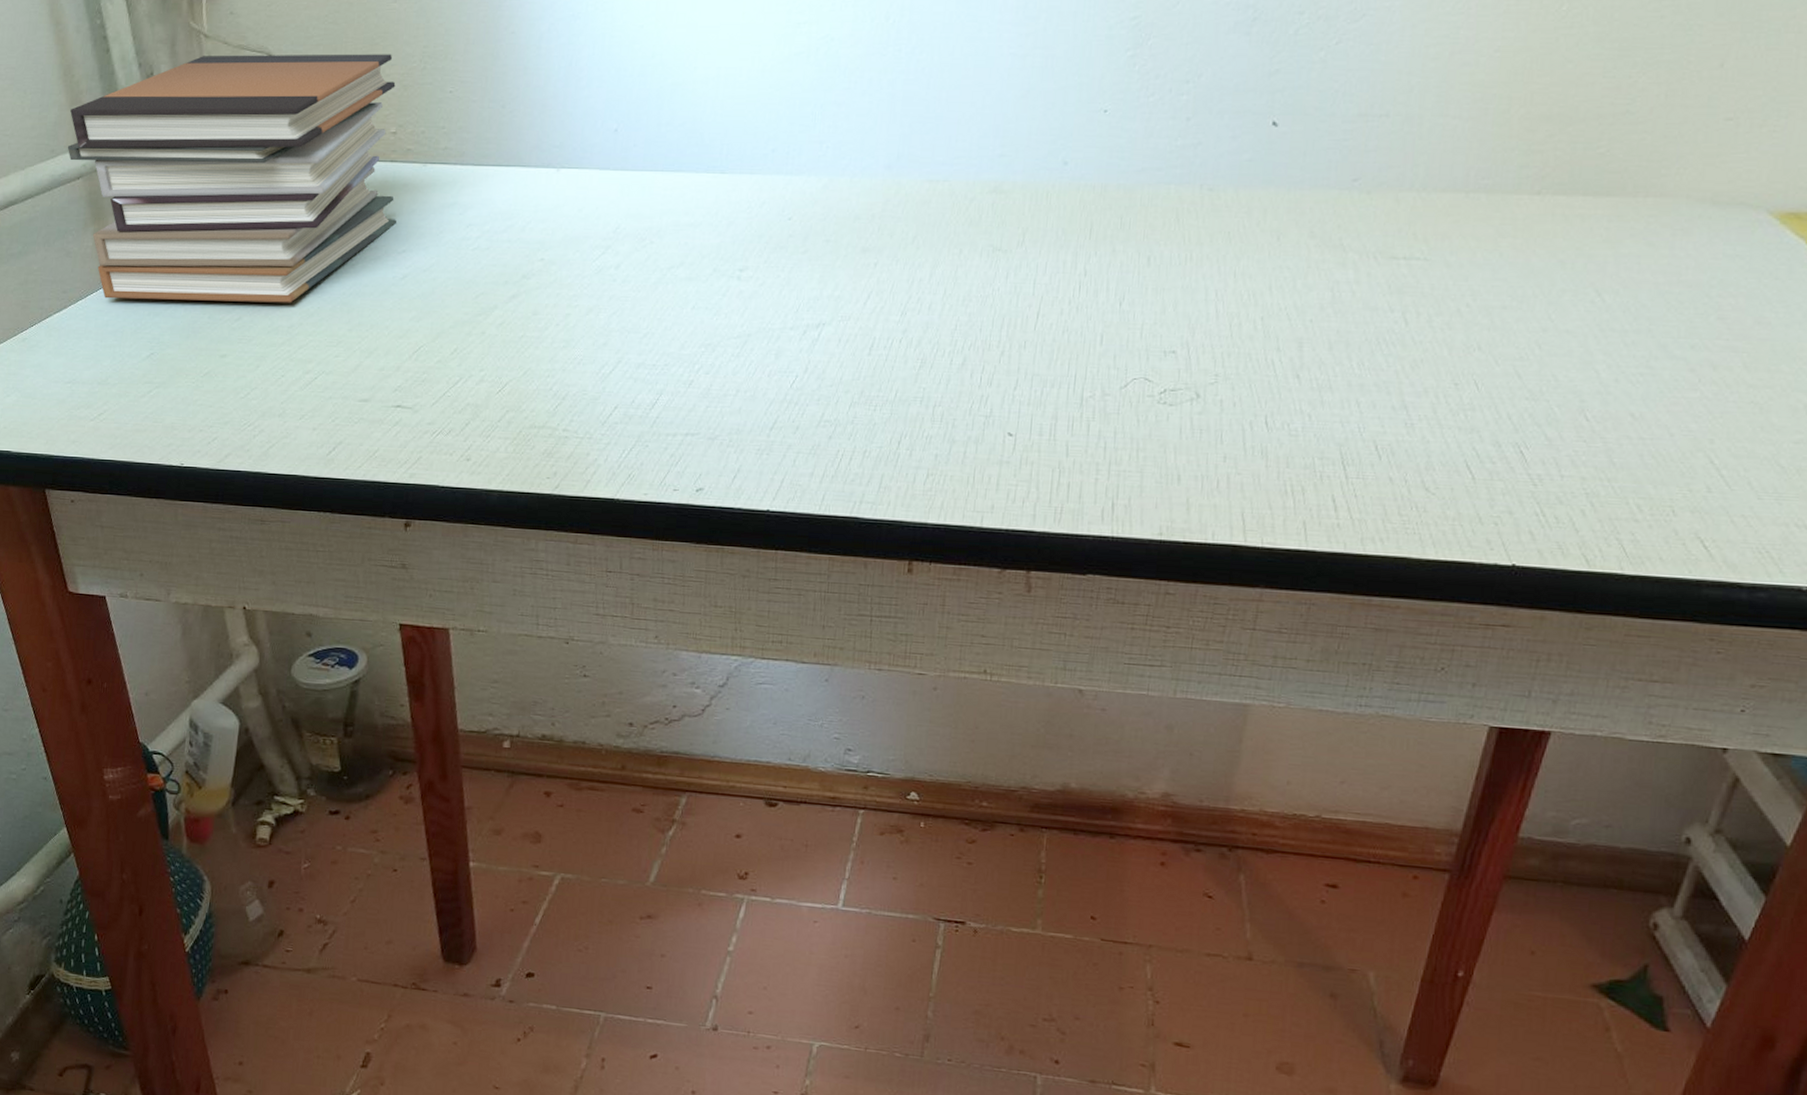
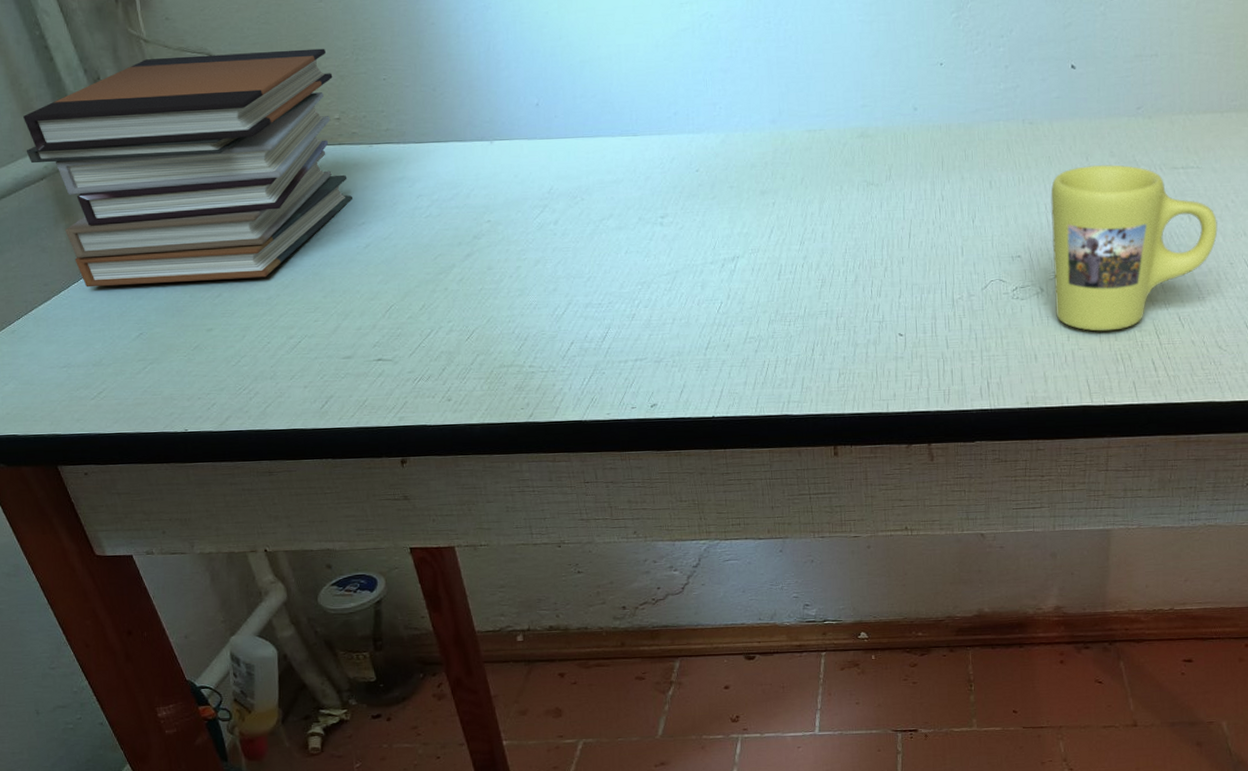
mug: none [1212,246,1444,455] -> present [1050,164,1218,332]

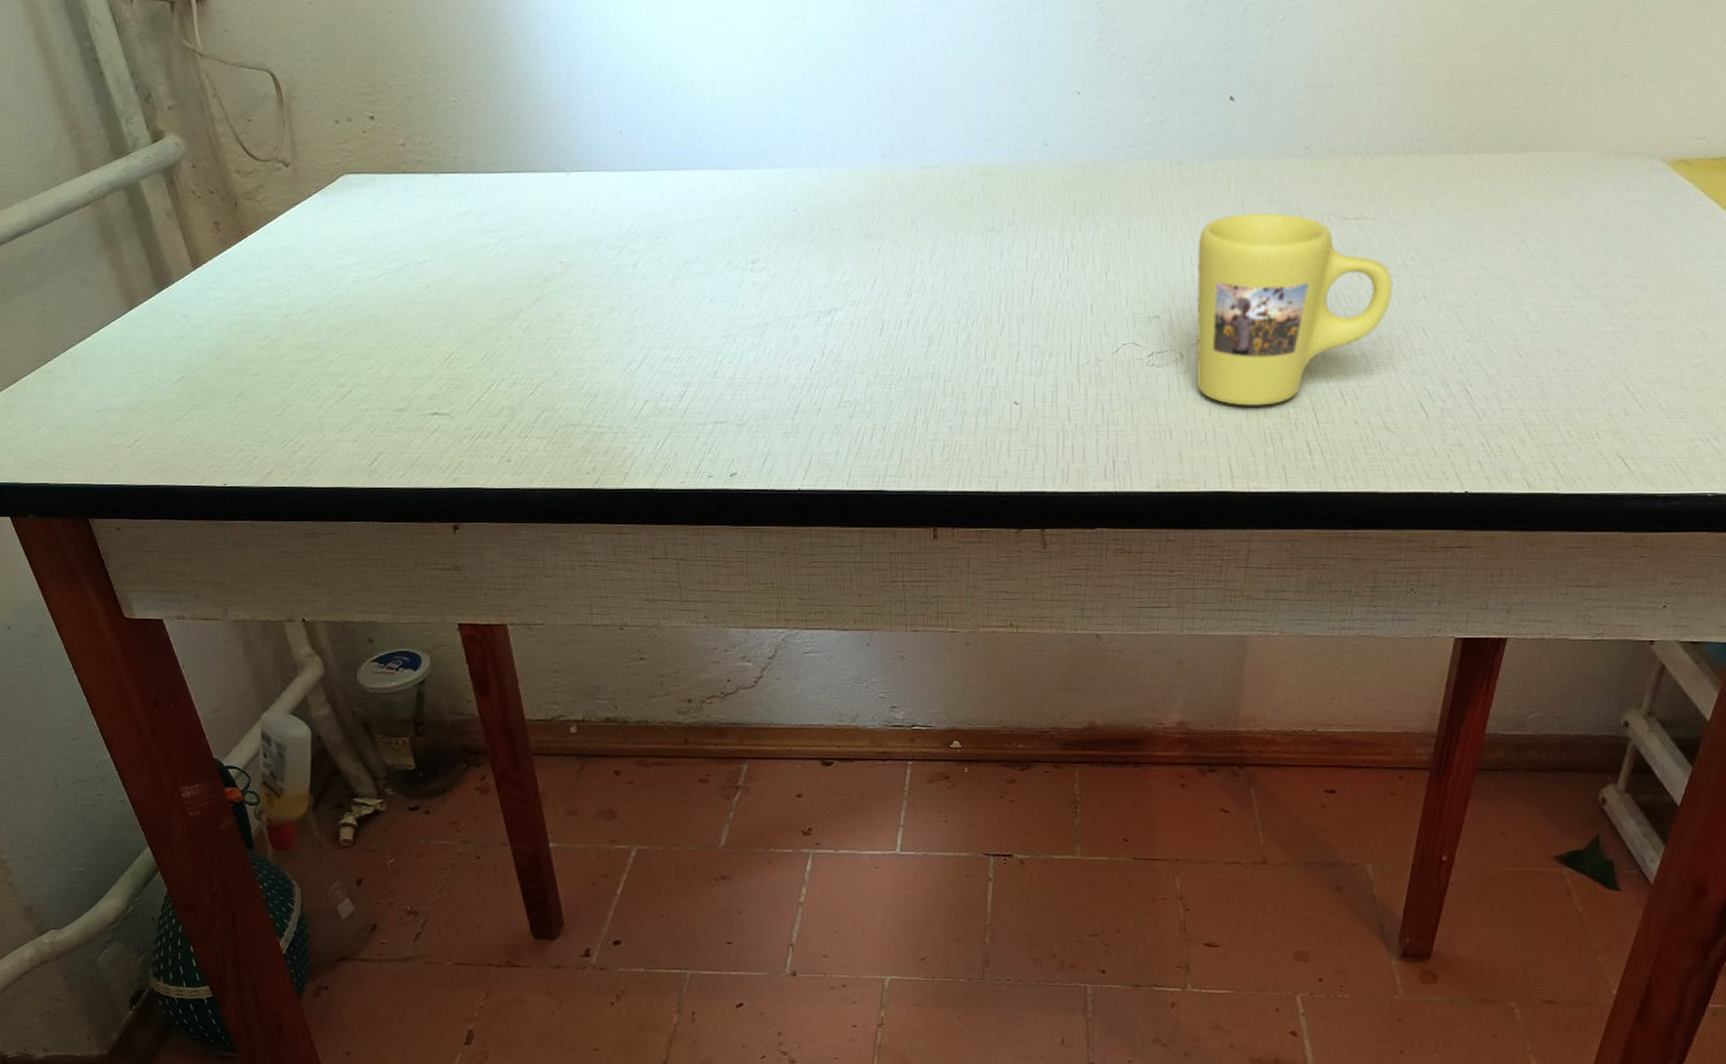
book stack: present [23,48,352,288] -> none [69,65,414,325]

